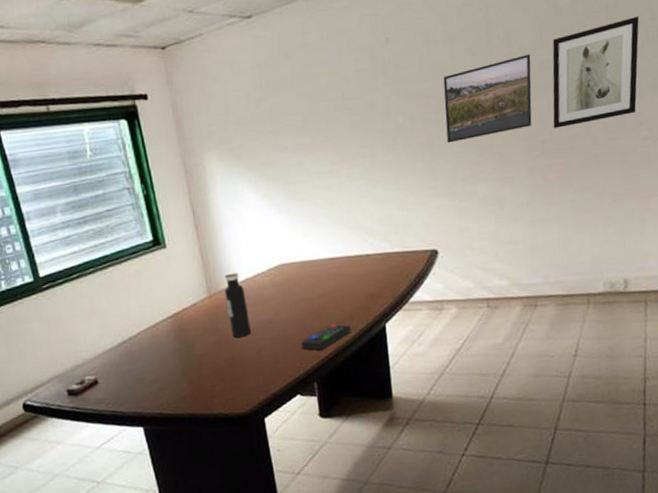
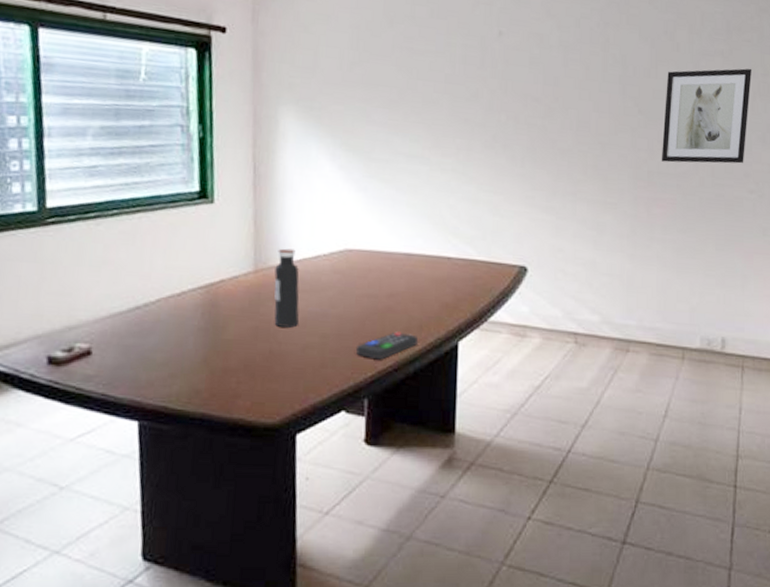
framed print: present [443,53,532,143] -> none [551,80,644,155]

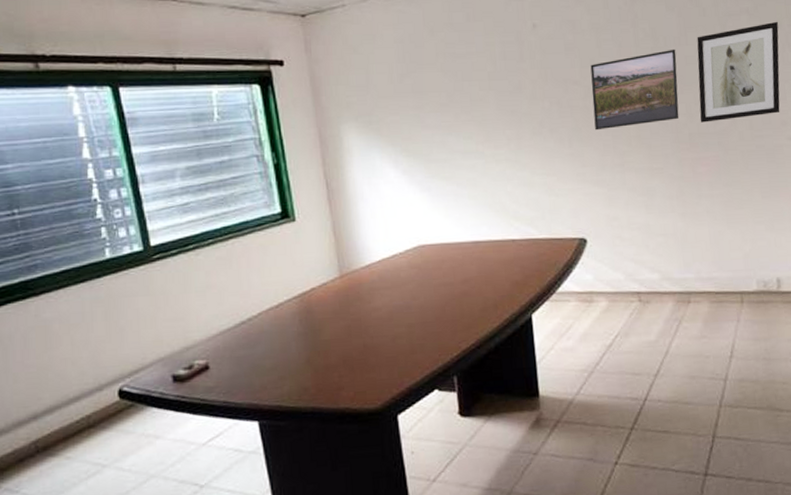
water bottle: present [274,248,300,328] -> none [358,252,385,323]
remote control: present [356,331,418,360] -> none [441,313,495,340]
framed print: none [551,80,644,155] -> present [590,49,679,131]

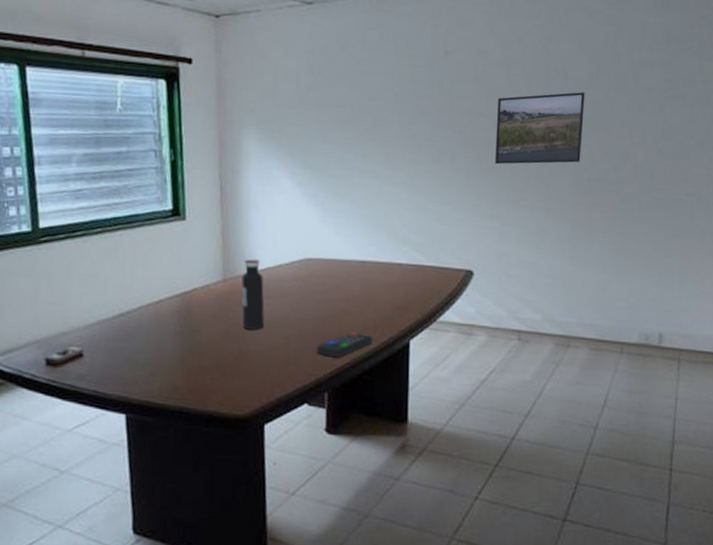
water bottle: none [358,252,385,323] -> present [241,259,265,330]
remote control: none [441,313,495,340] -> present [317,332,372,358]
wall art: present [697,21,780,123] -> none [601,75,692,169]

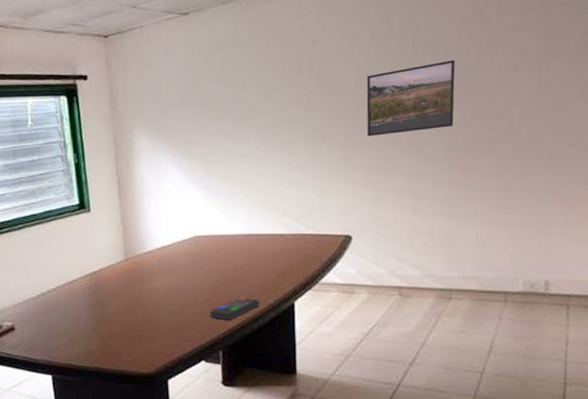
water bottle: present [241,259,265,330] -> none [141,240,162,300]

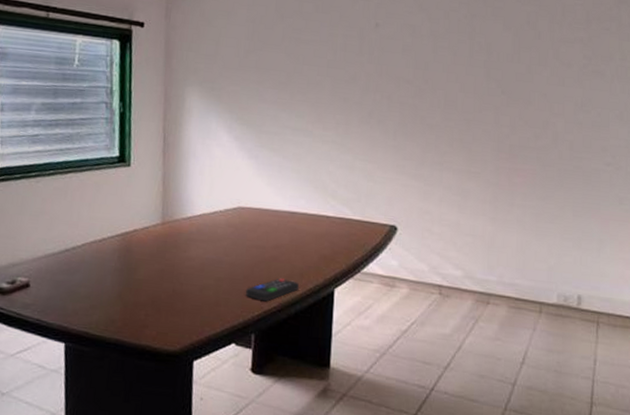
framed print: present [366,59,455,137] -> none [420,64,508,130]

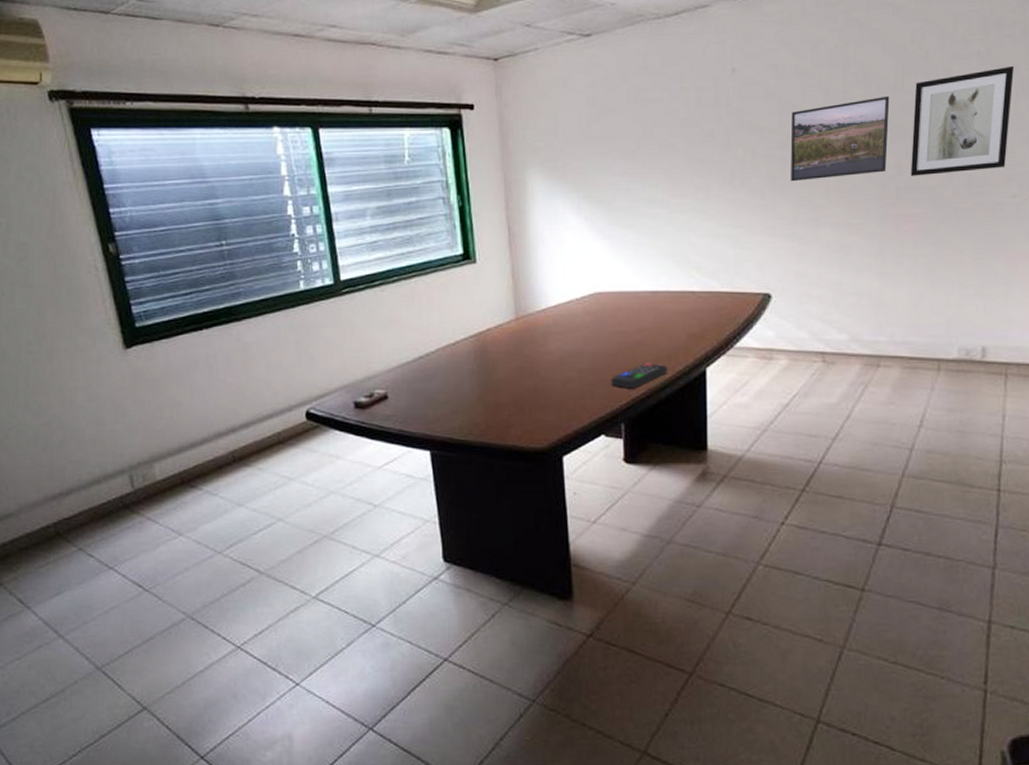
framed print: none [420,64,508,130] -> present [790,95,890,182]
wall art: none [522,53,611,139] -> present [910,65,1015,176]

